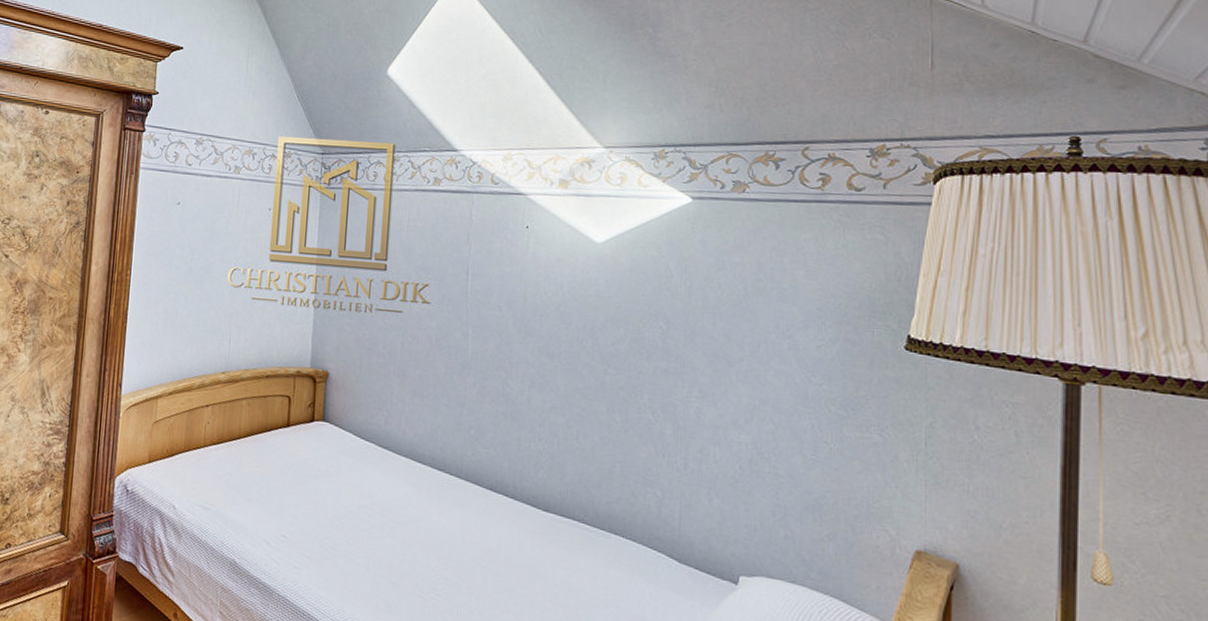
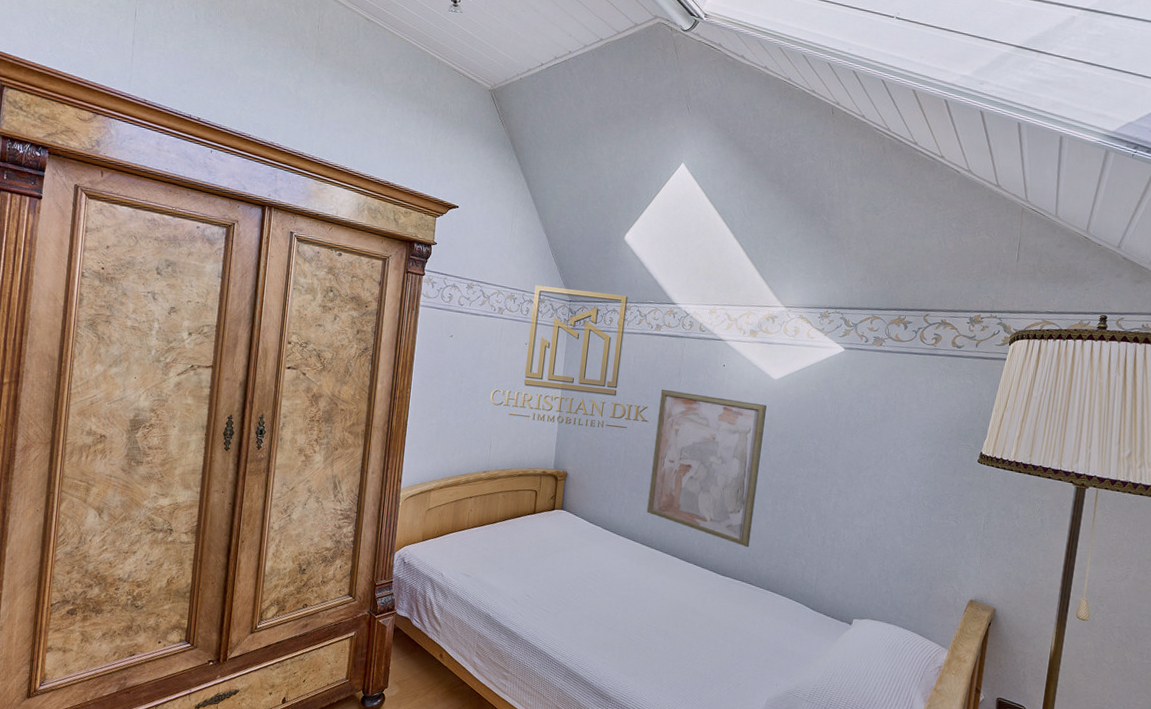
wall art: none [435,260,589,472] -> present [646,389,767,548]

